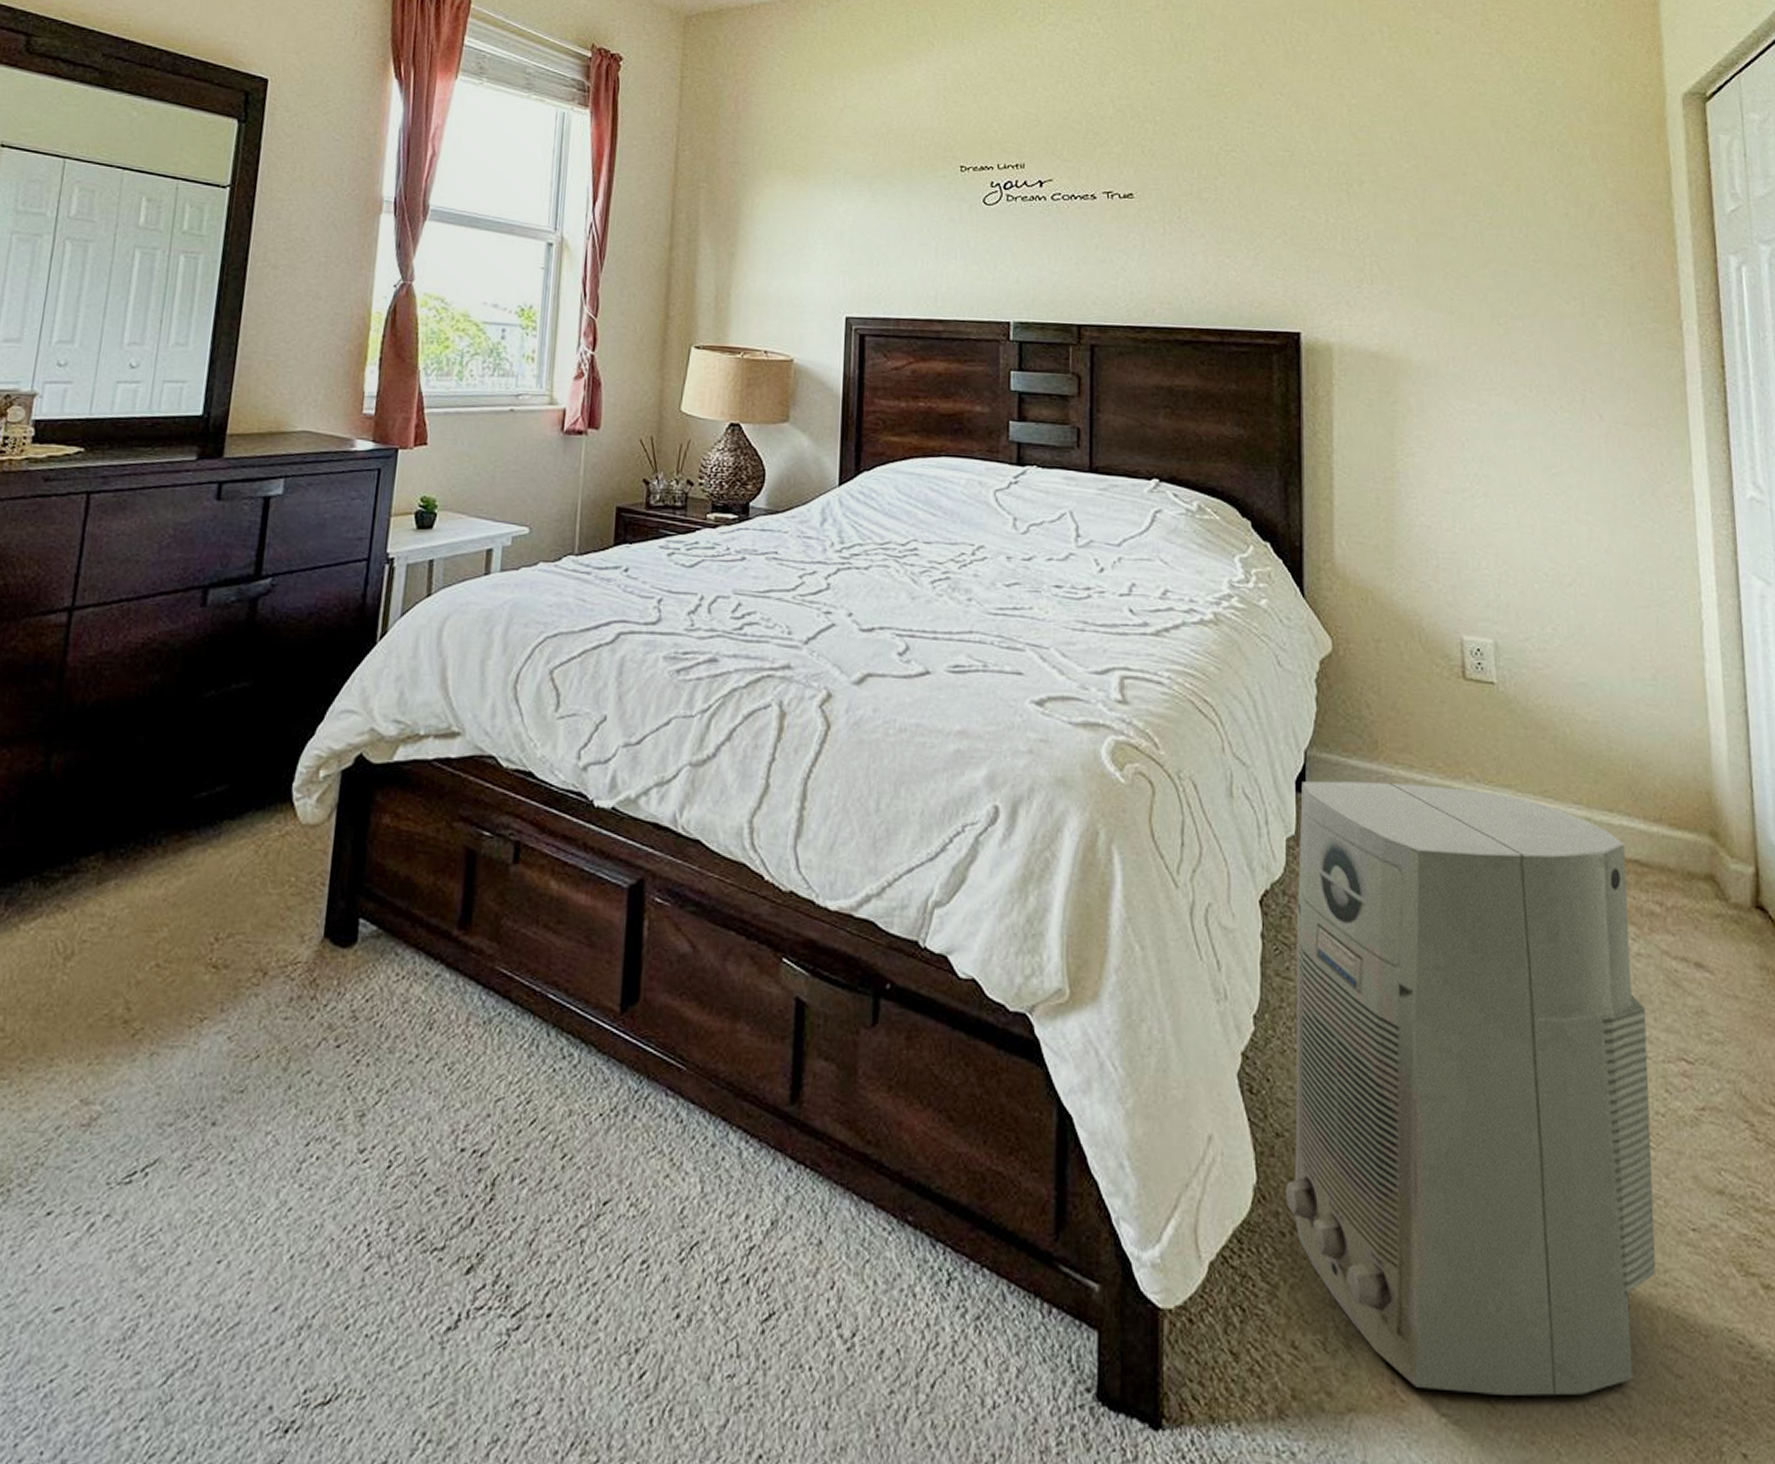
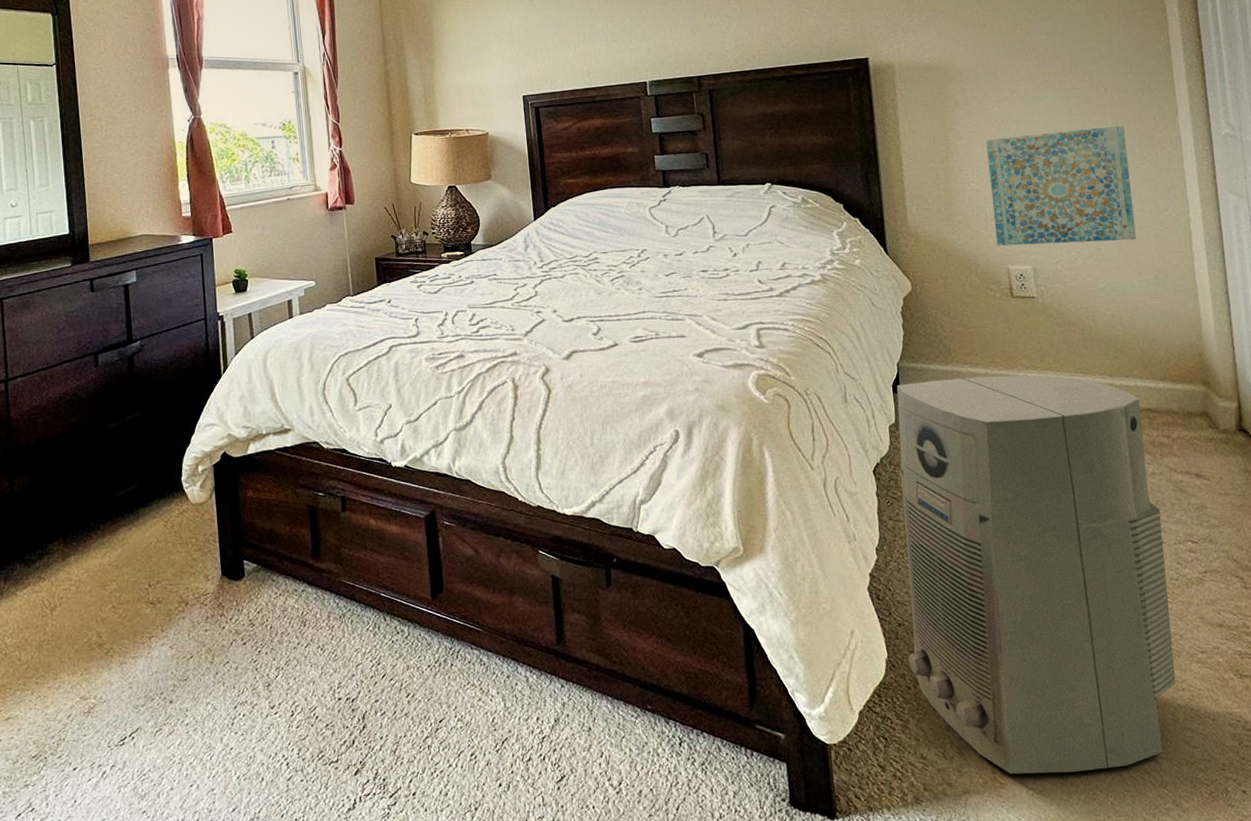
wall art: none [1443,461,1632,622] -> present [985,125,1137,246]

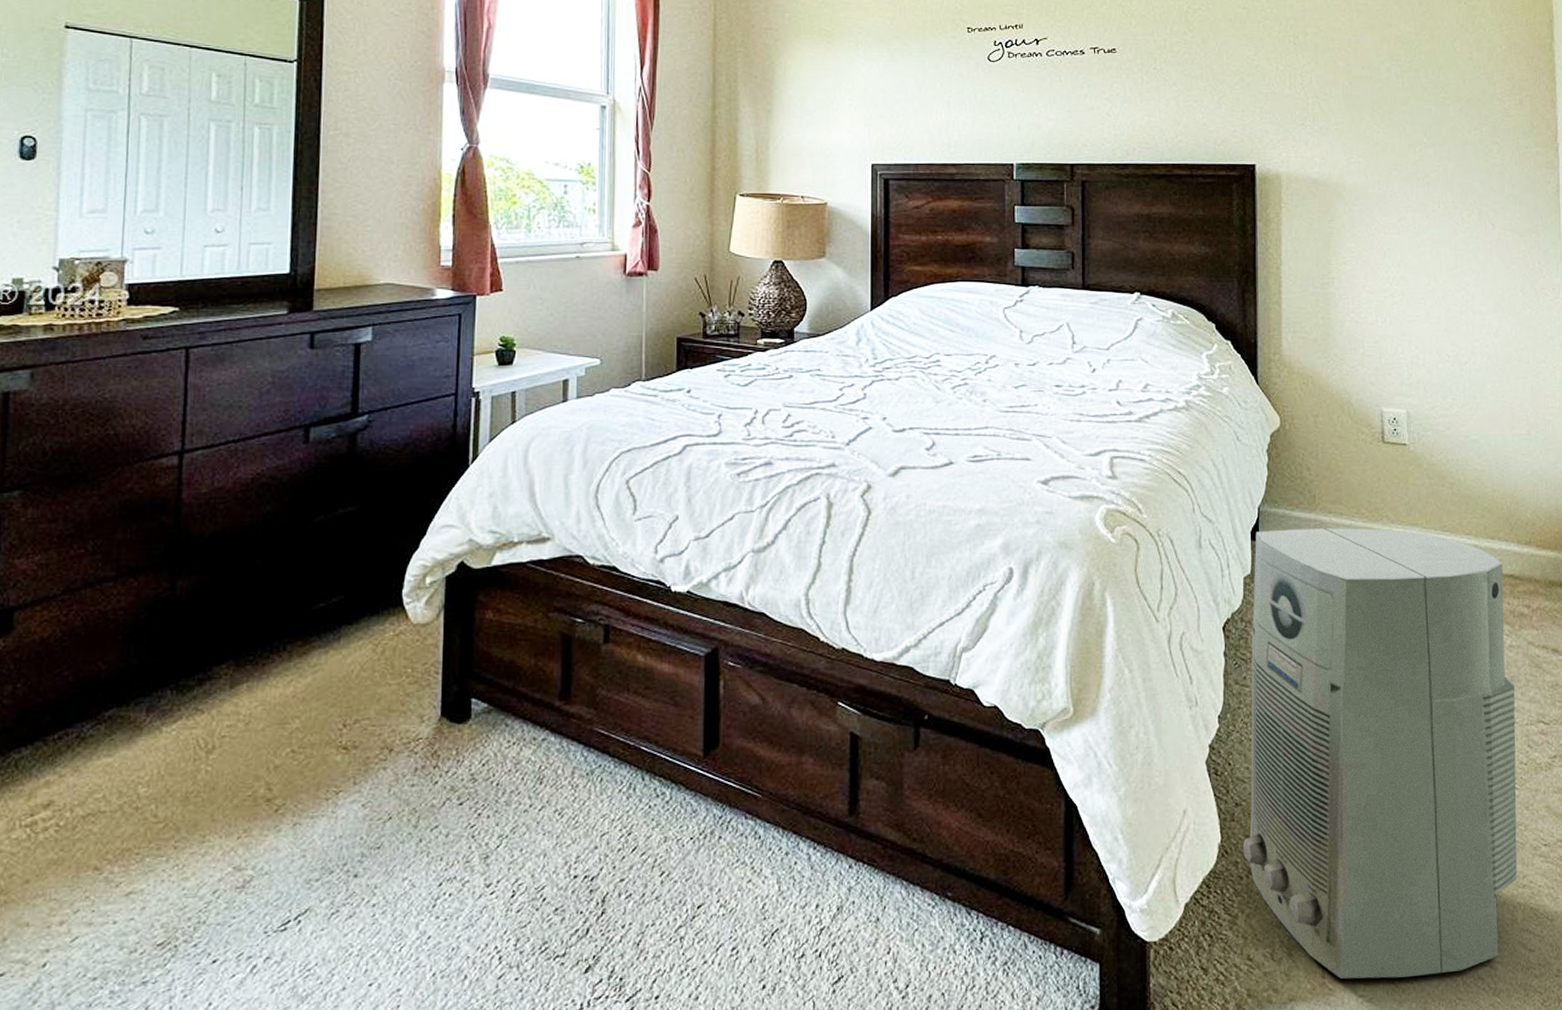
wall art: present [985,125,1137,246] -> none [1369,266,1513,390]

